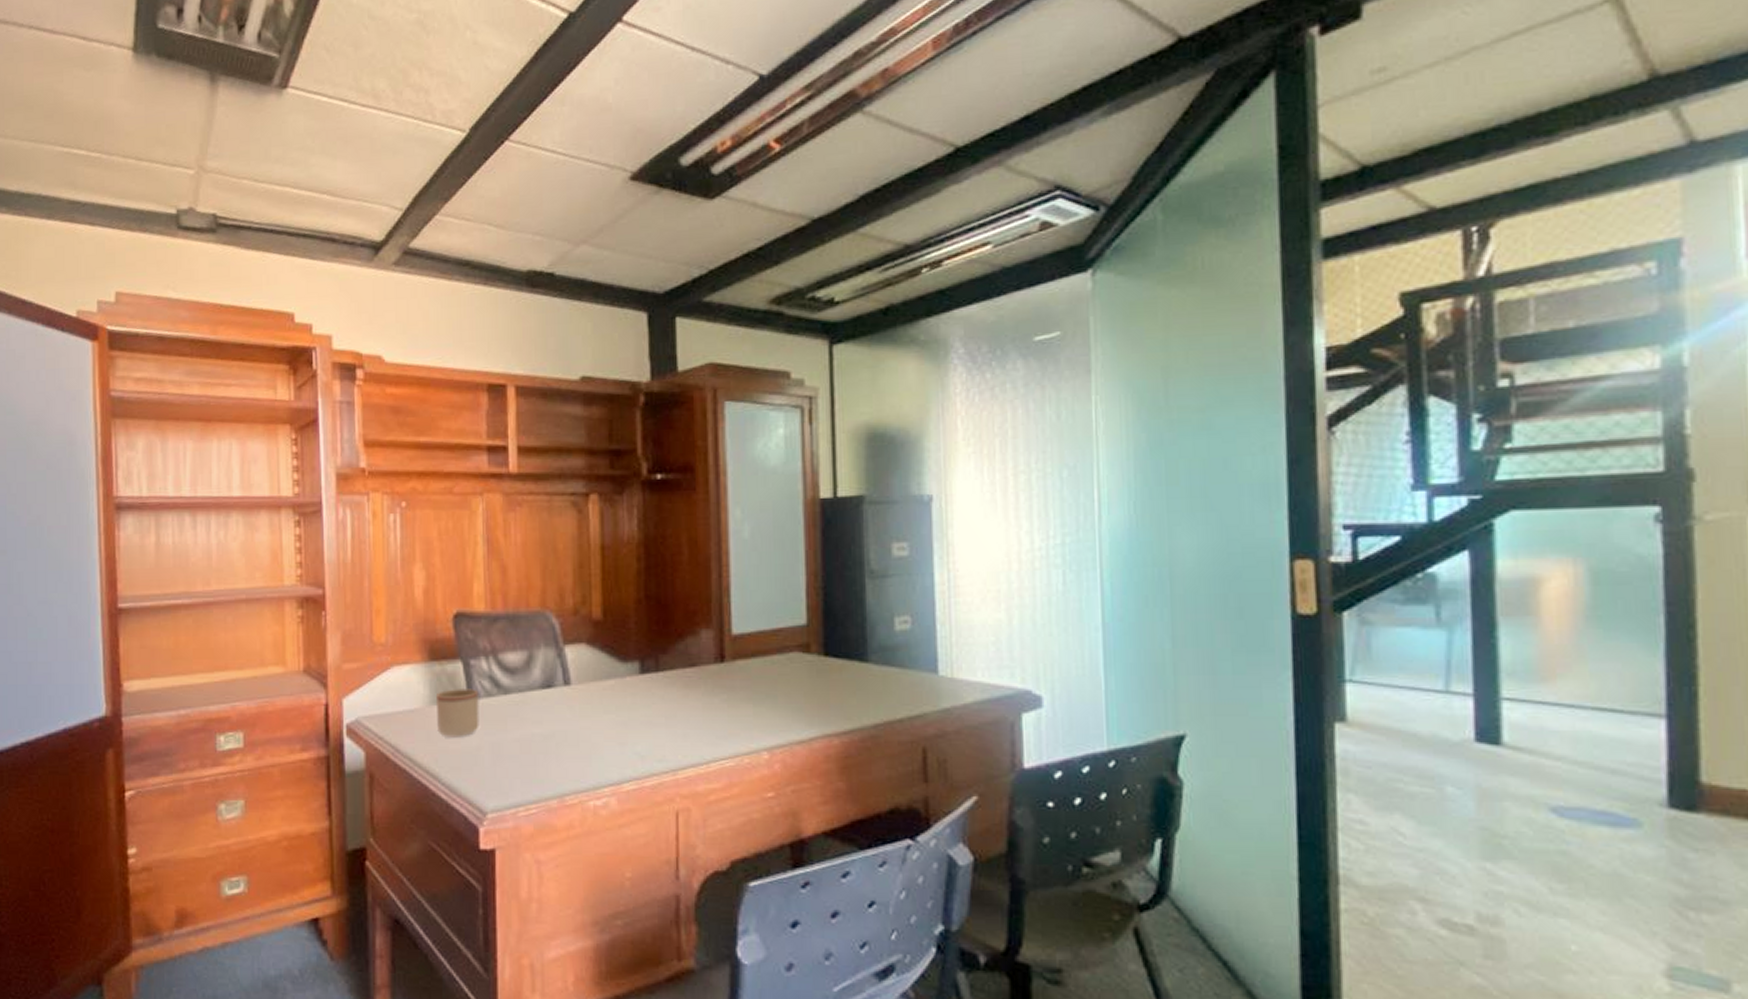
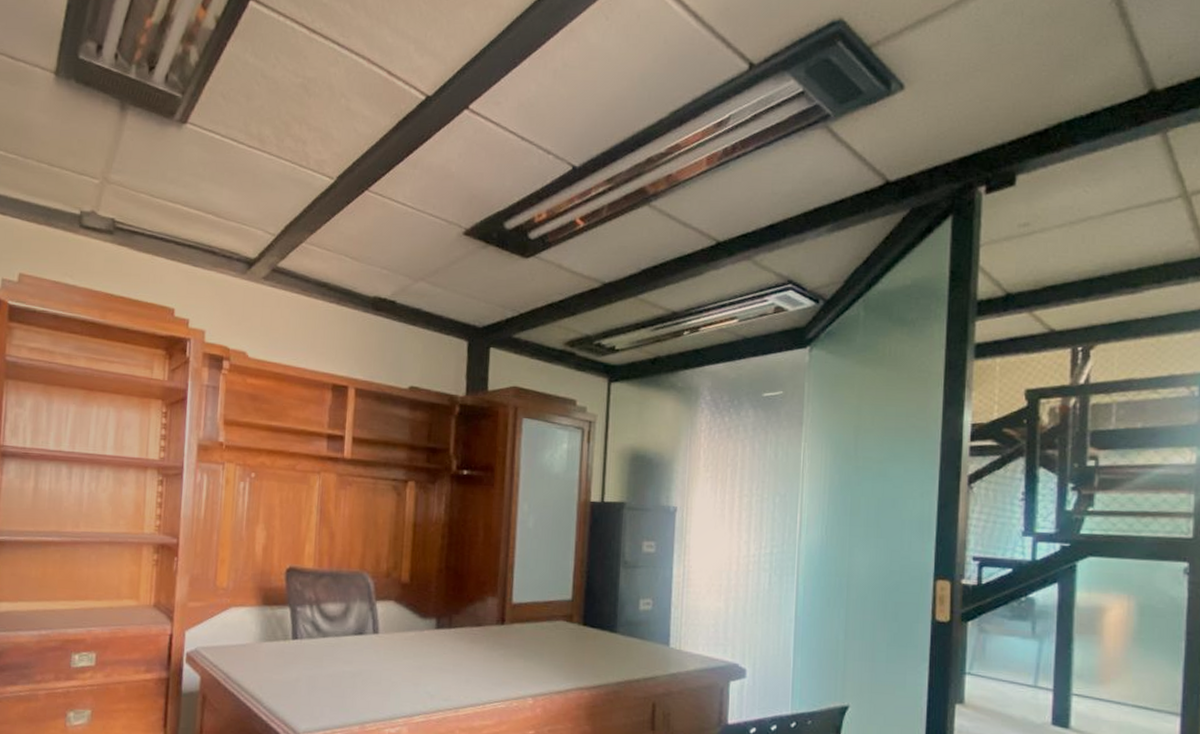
mug: present [435,689,479,738] -> none [264,630,302,670]

